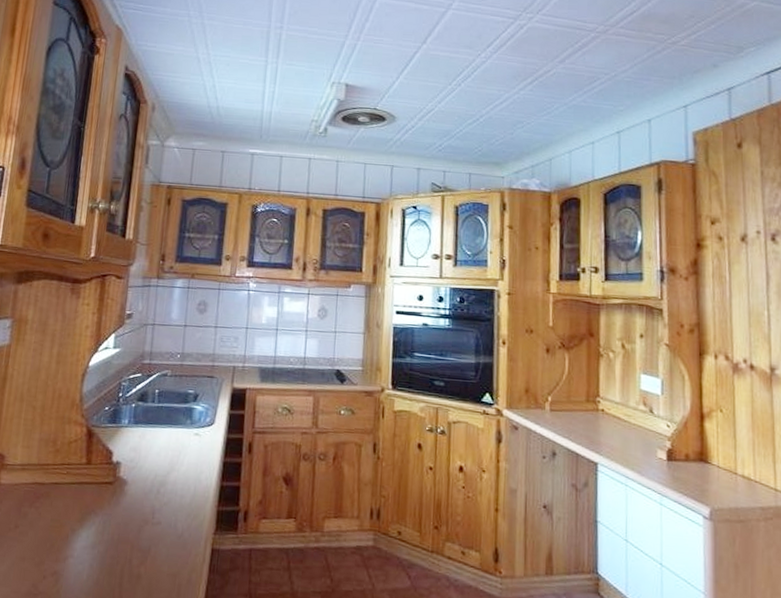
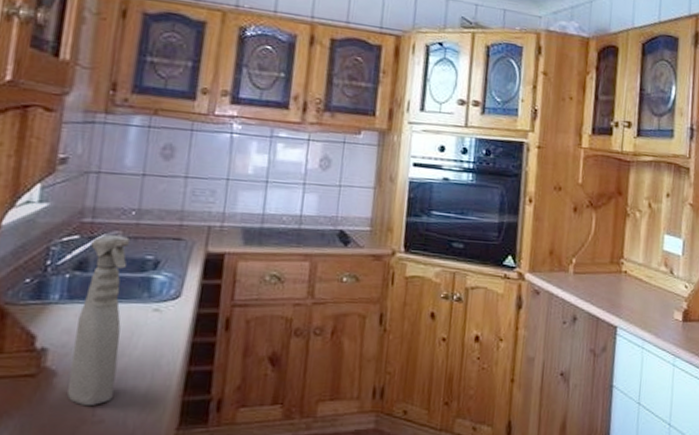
spray bottle: none [134,373,176,510] -> present [67,234,129,405]

